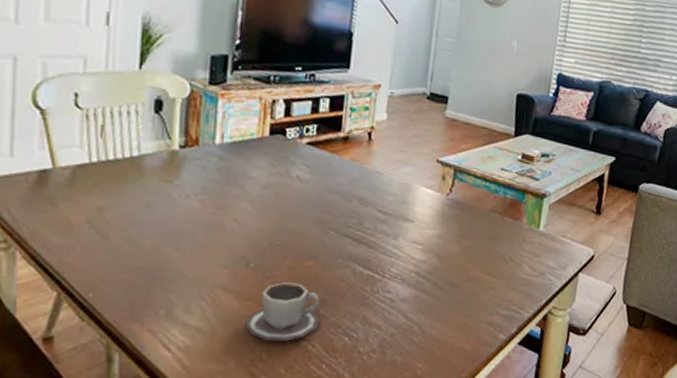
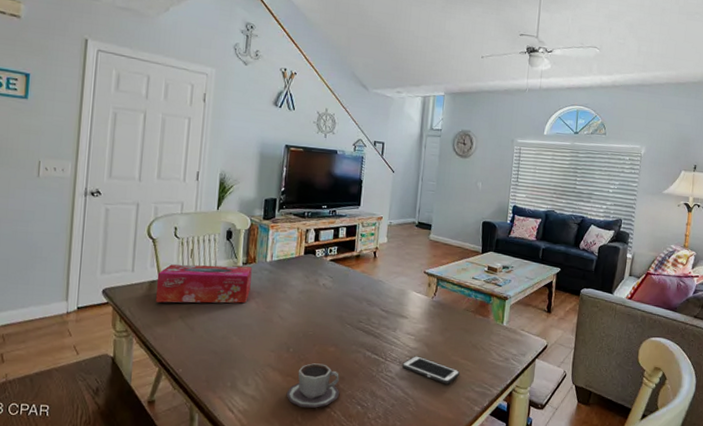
tissue box: none [48,146,194,202] -> present [155,264,252,304]
cell phone: none [404,271,481,307] -> present [401,356,460,384]

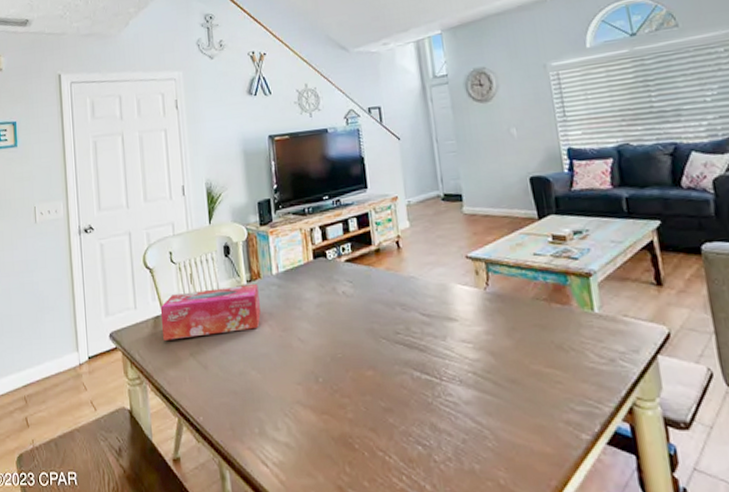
cup: present [286,363,340,408] -> none [325,393,391,453]
cell phone: present [401,356,460,384] -> none [463,370,548,405]

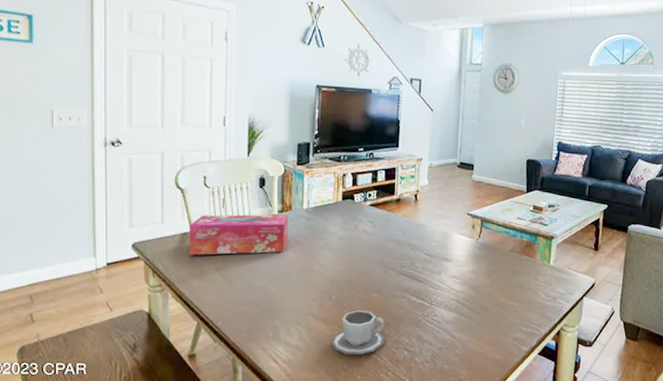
cup: none [325,393,391,453] -> present [331,310,385,355]

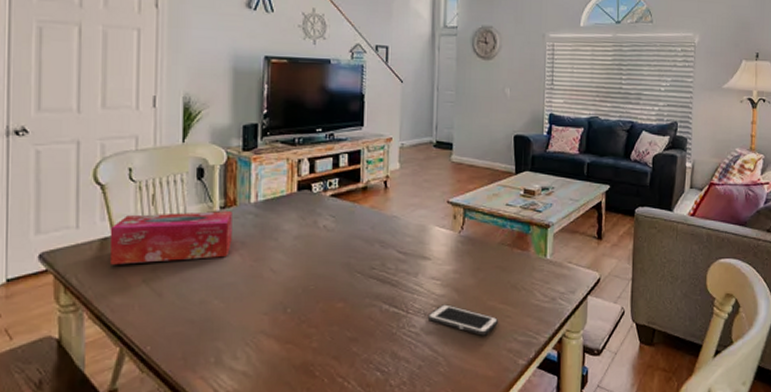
cup: present [331,310,385,355] -> none [286,324,352,380]
cell phone: none [447,299,507,326] -> present [427,304,498,336]

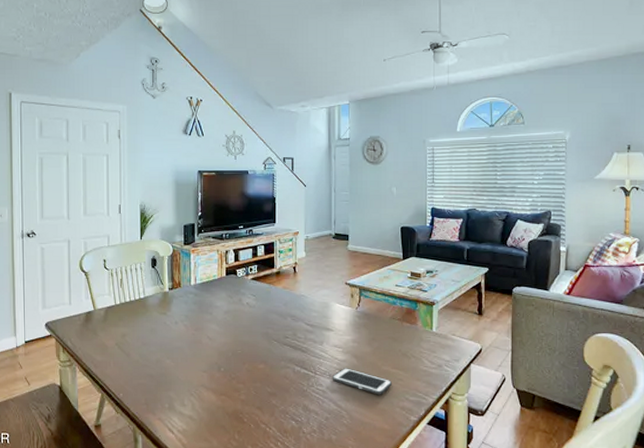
tissue box: present [109,211,232,265] -> none [92,292,178,332]

